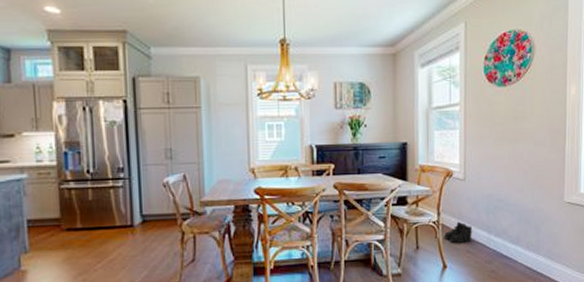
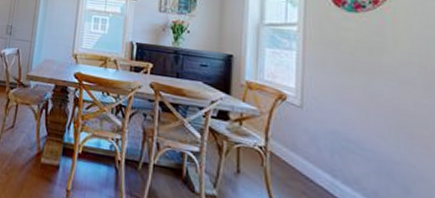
boots: present [444,221,473,244] -> none [272,153,311,182]

